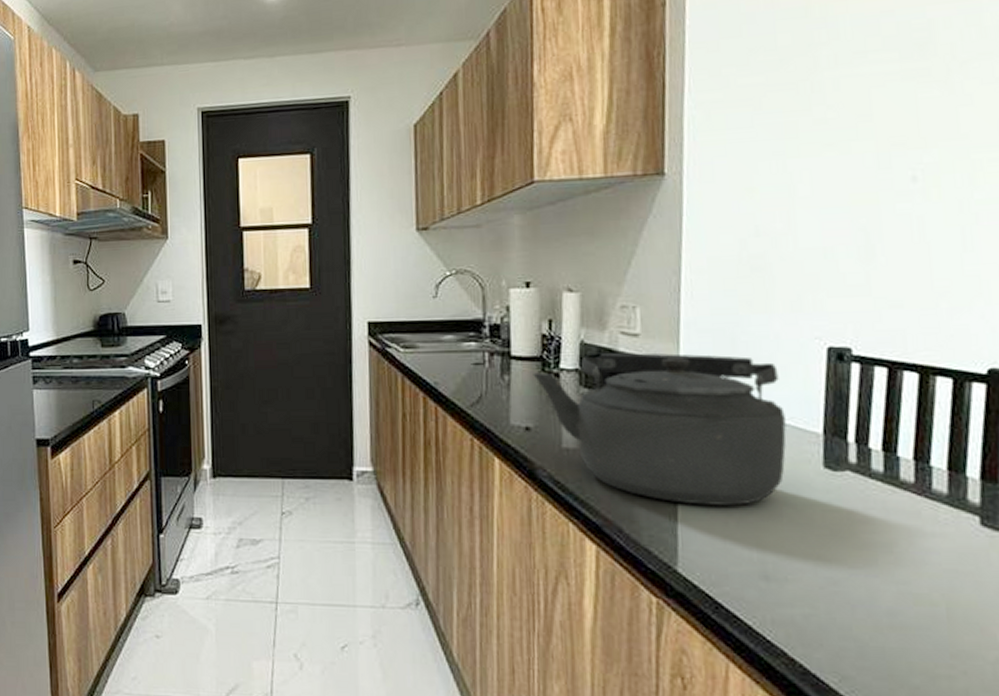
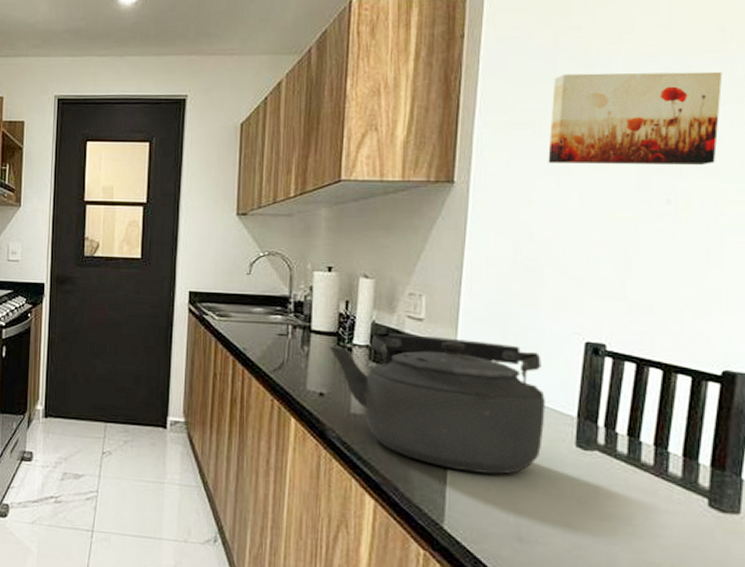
wall art: none [771,23,969,144] -> present [548,71,723,166]

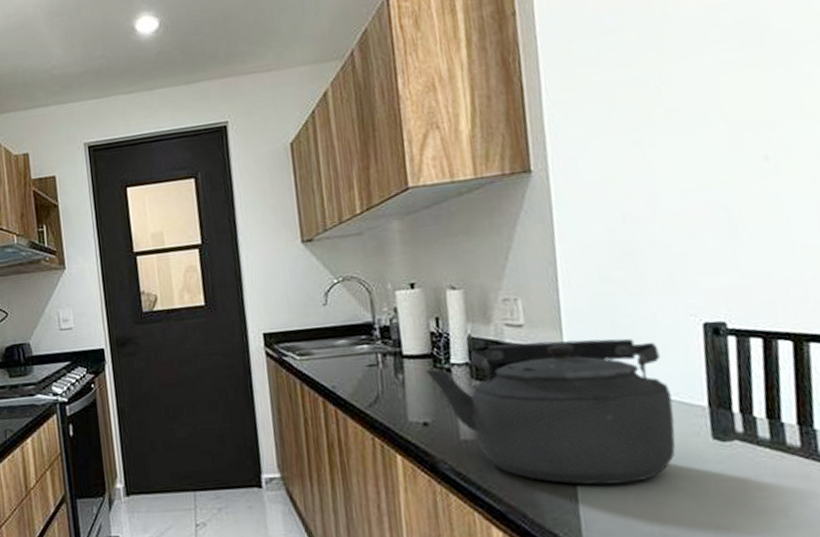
wall art: present [548,71,723,166] -> none [620,9,809,136]

